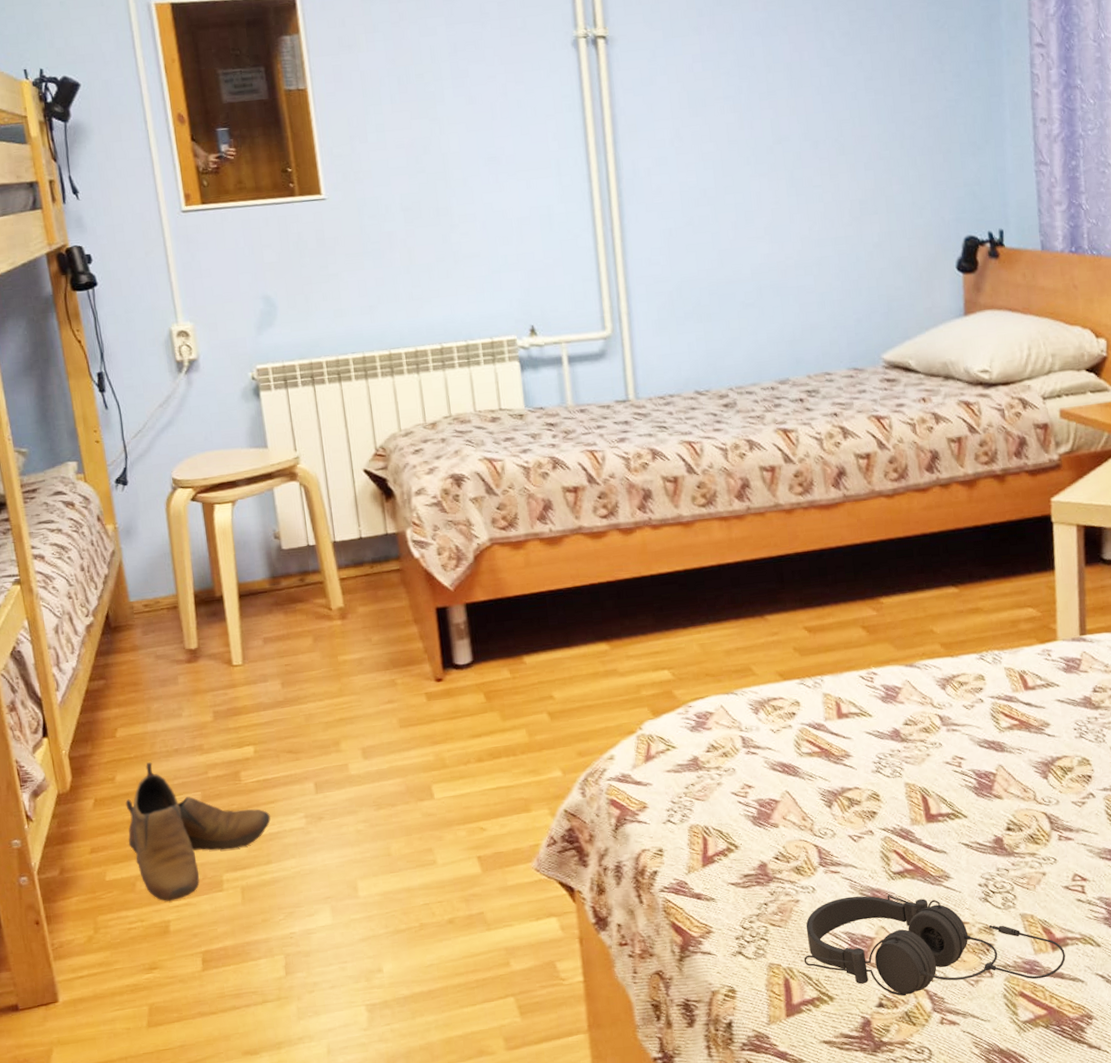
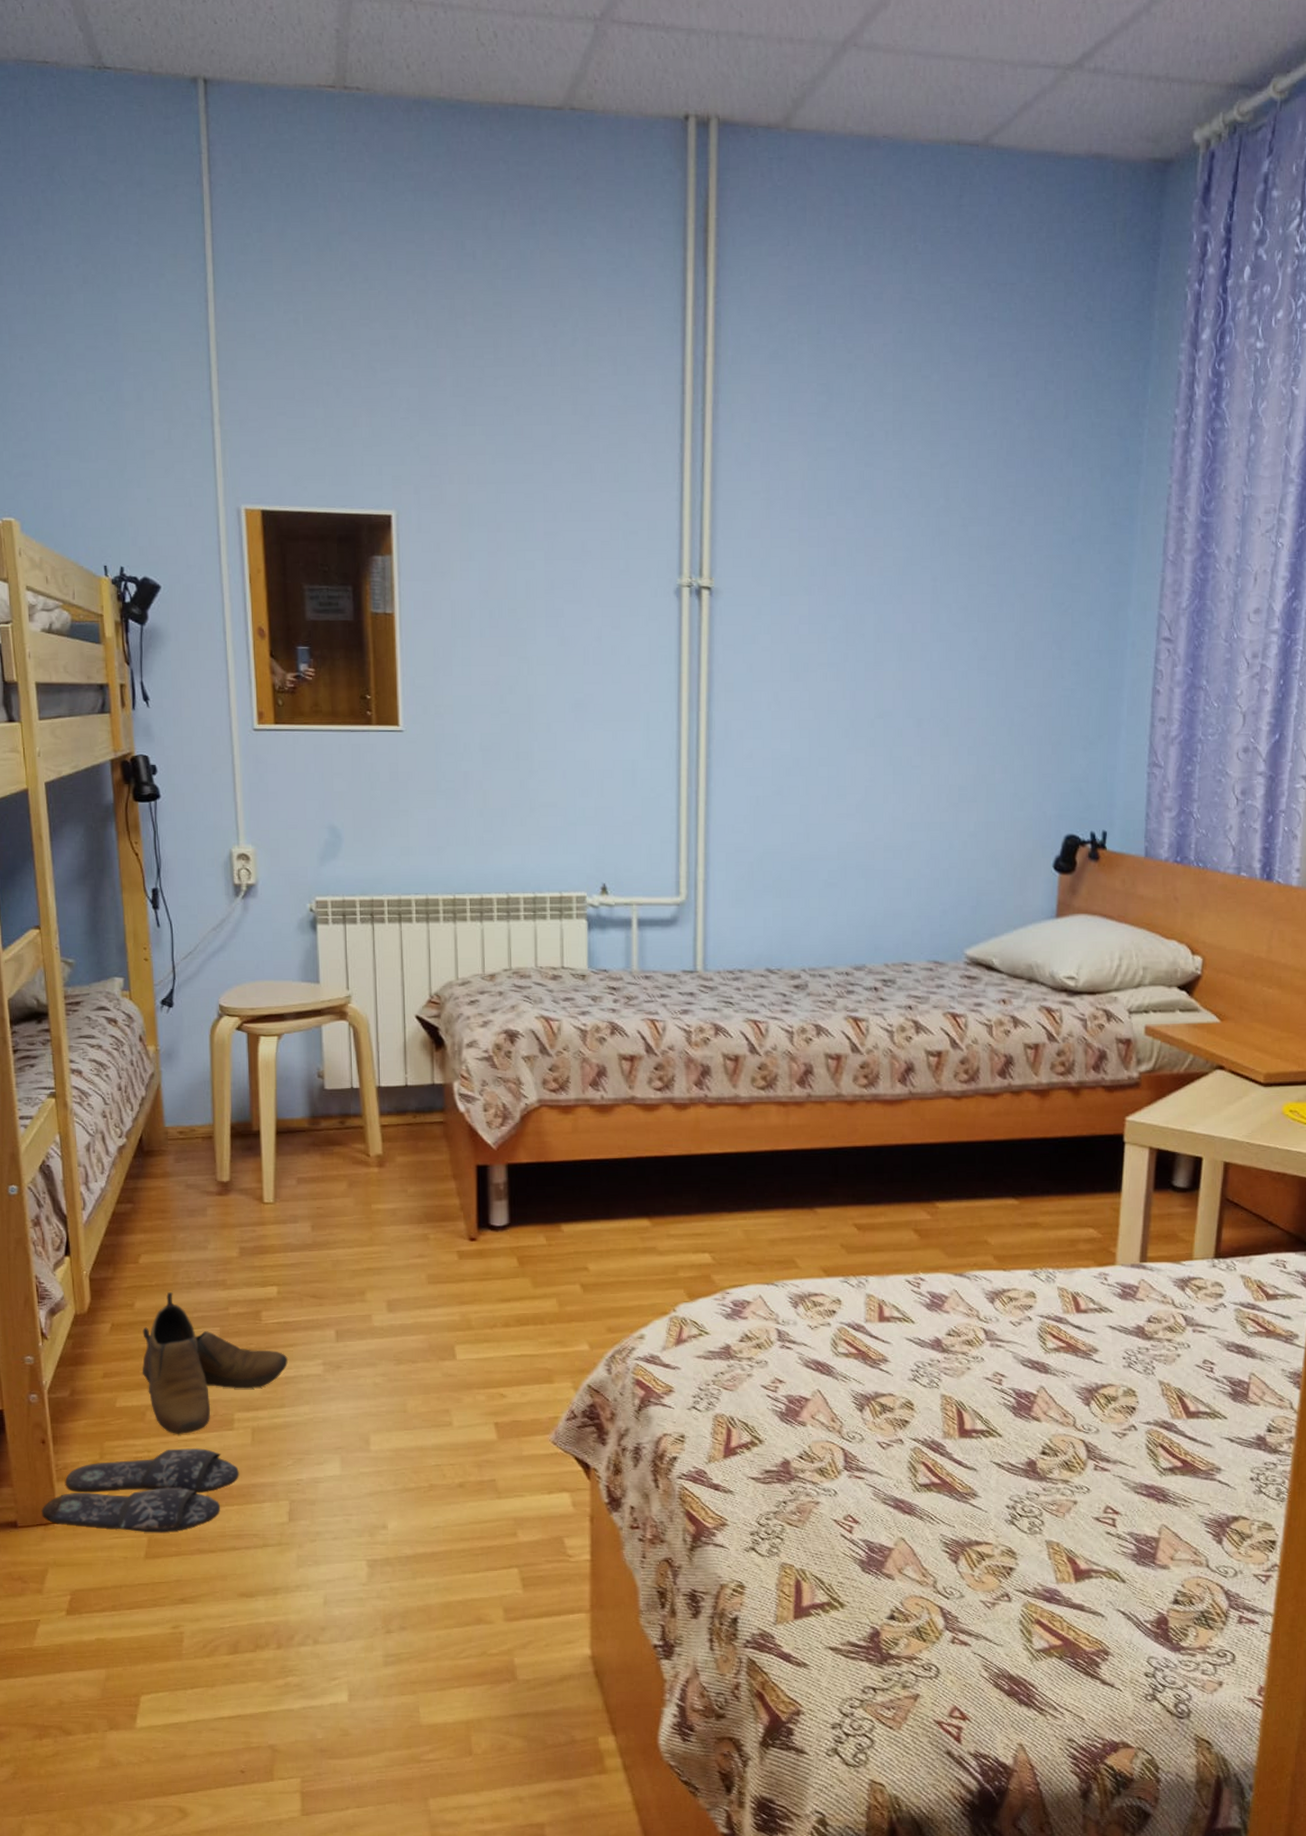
slippers: none [41,912,233,1002] -> present [41,1448,239,1533]
headphones: present [804,894,1066,996] -> none [818,1504,1088,1611]

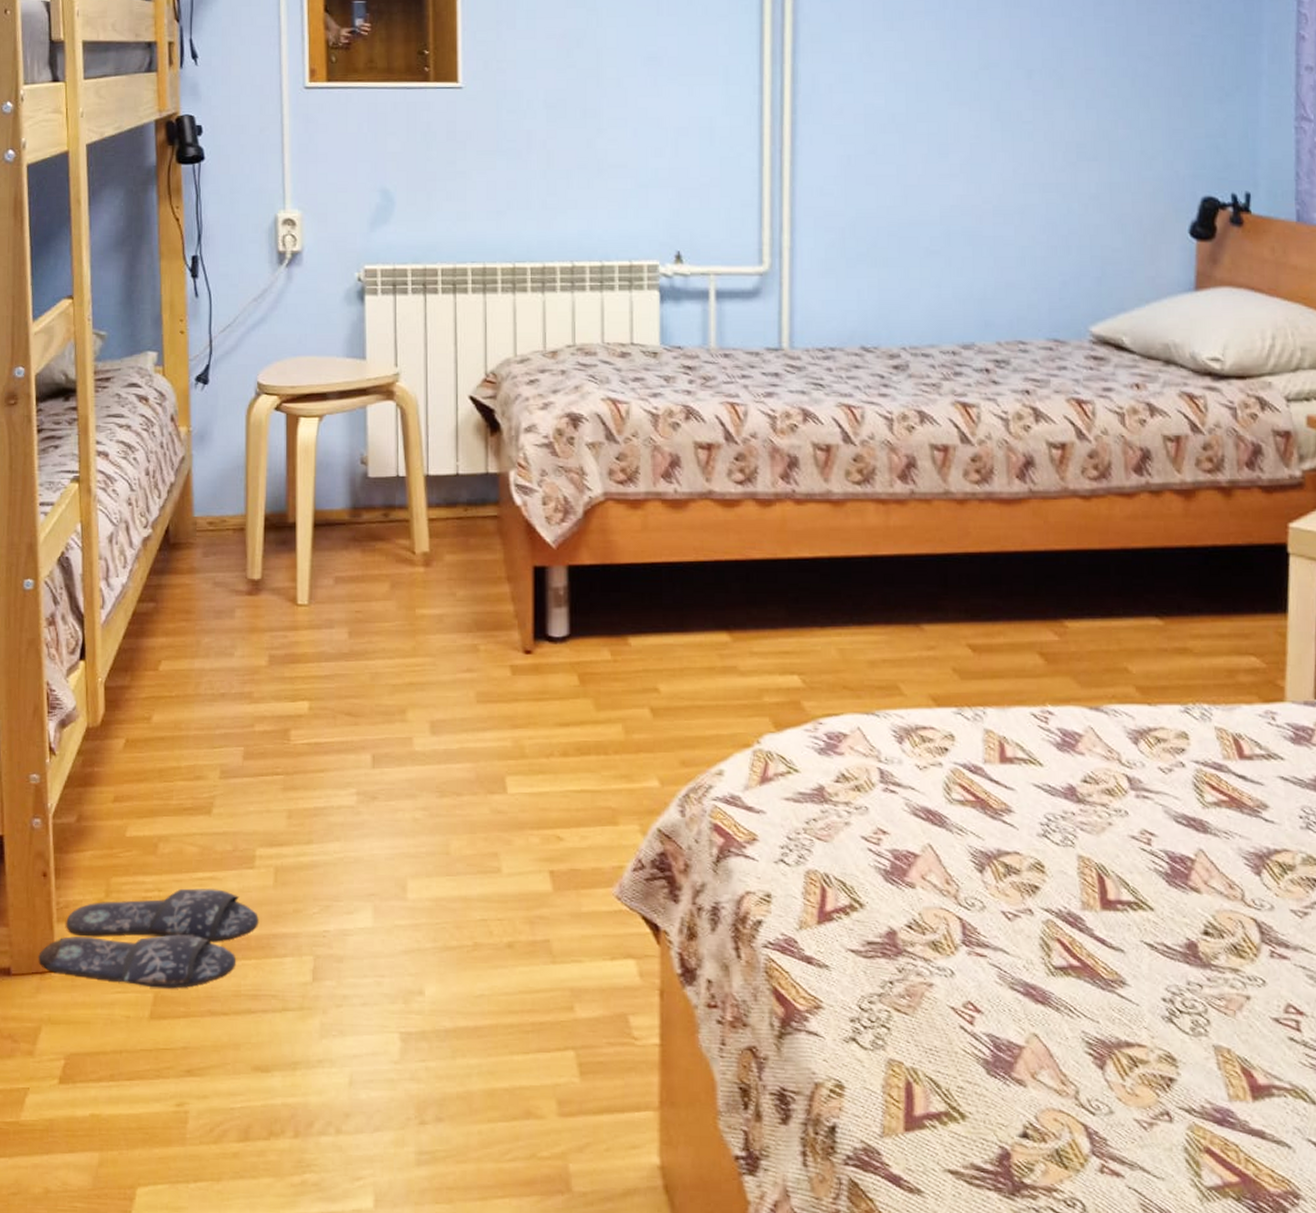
shoe: present [142,1292,288,1434] -> none [156,705,318,871]

